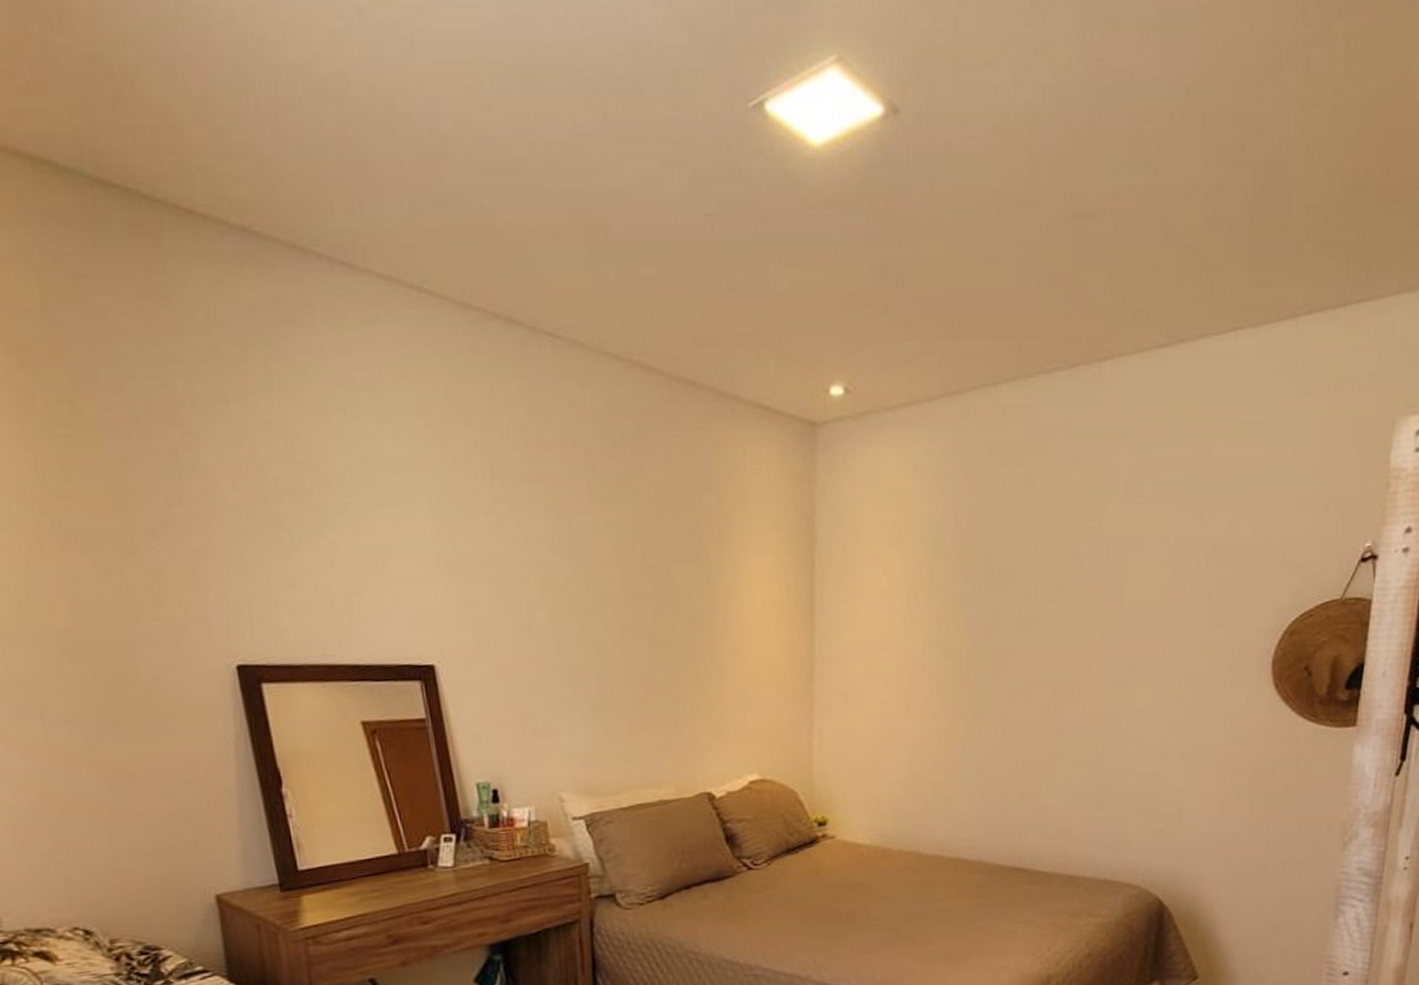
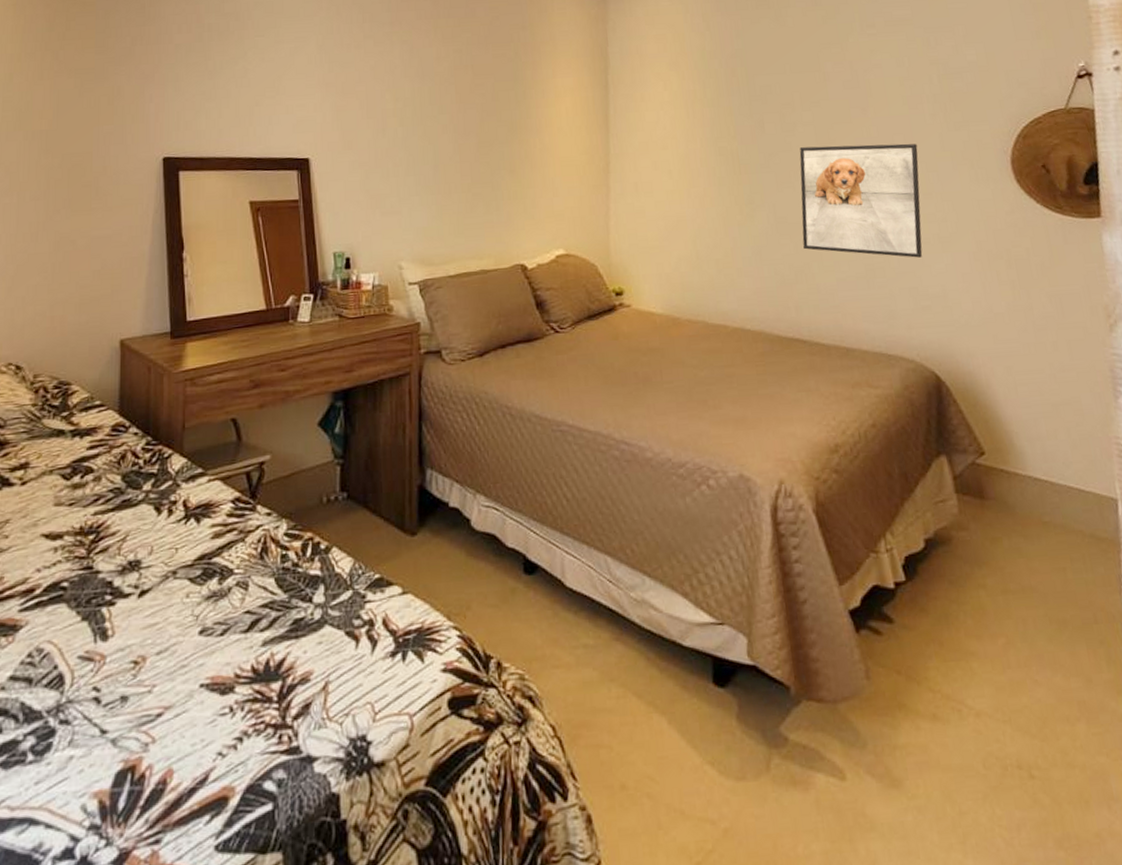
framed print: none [1033,642,1172,776] -> present [799,143,923,258]

